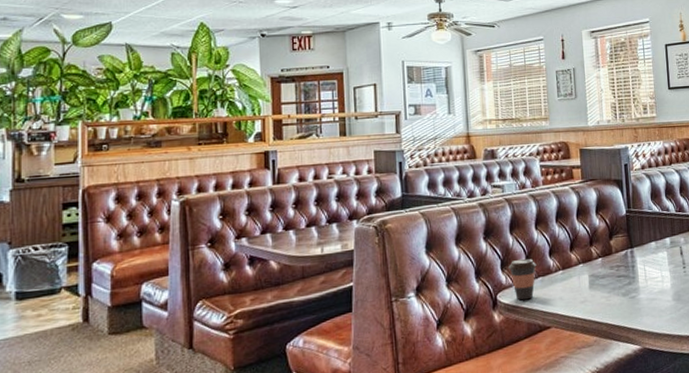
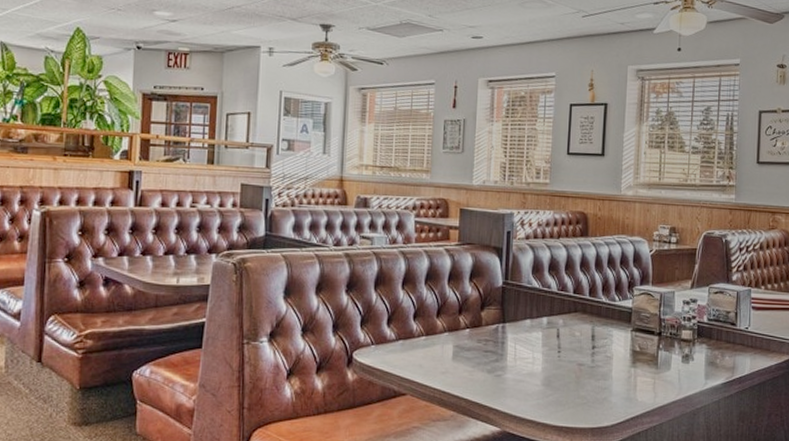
coffee cup: present [508,258,537,301] -> none [368,318,399,362]

